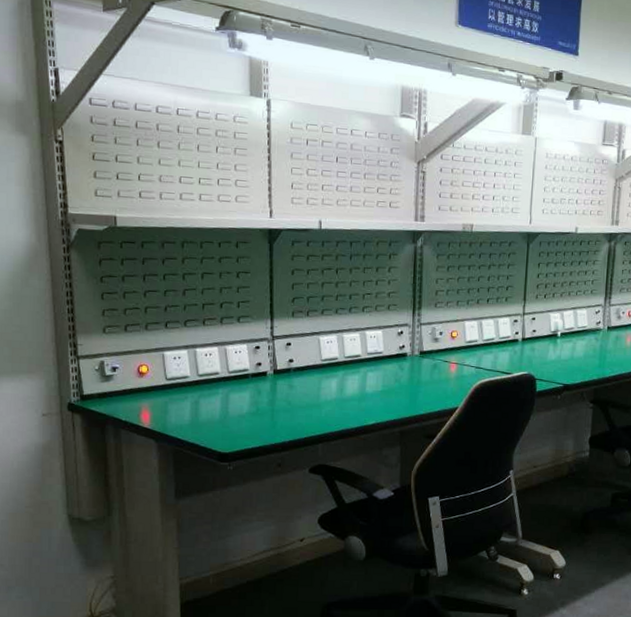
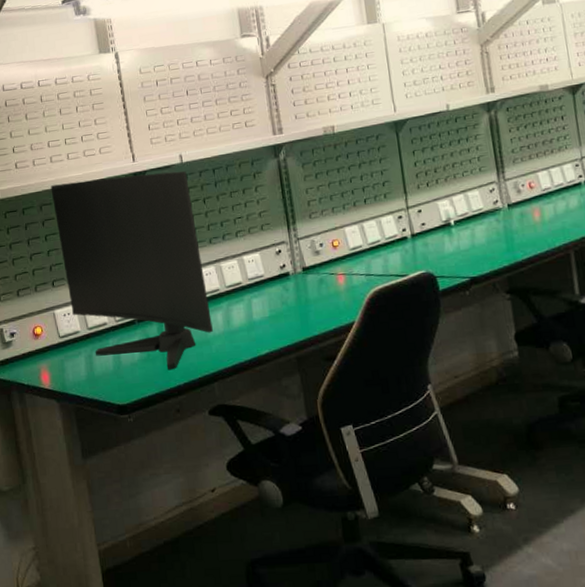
computer monitor: none [176,223,326,426] -> present [50,171,213,369]

